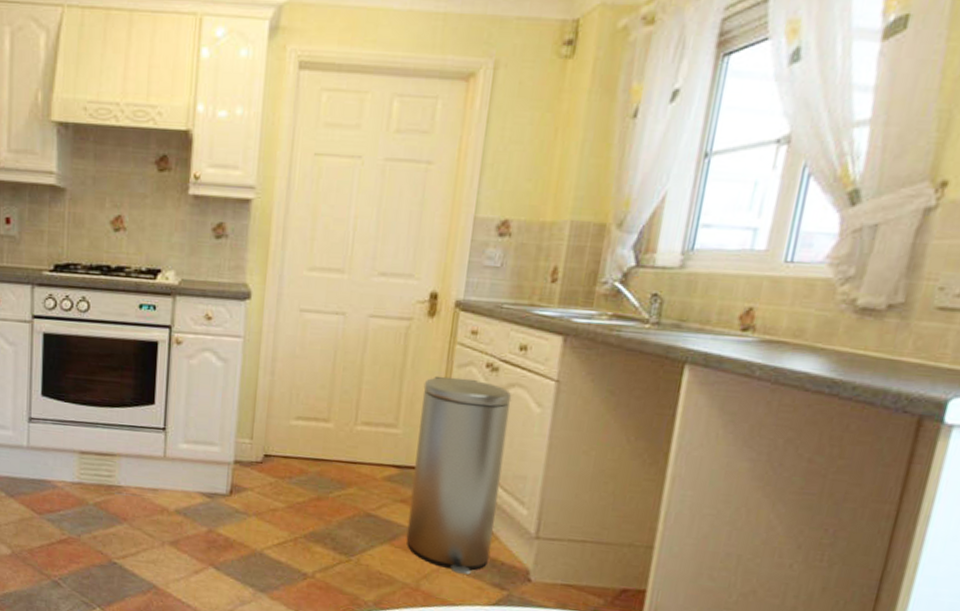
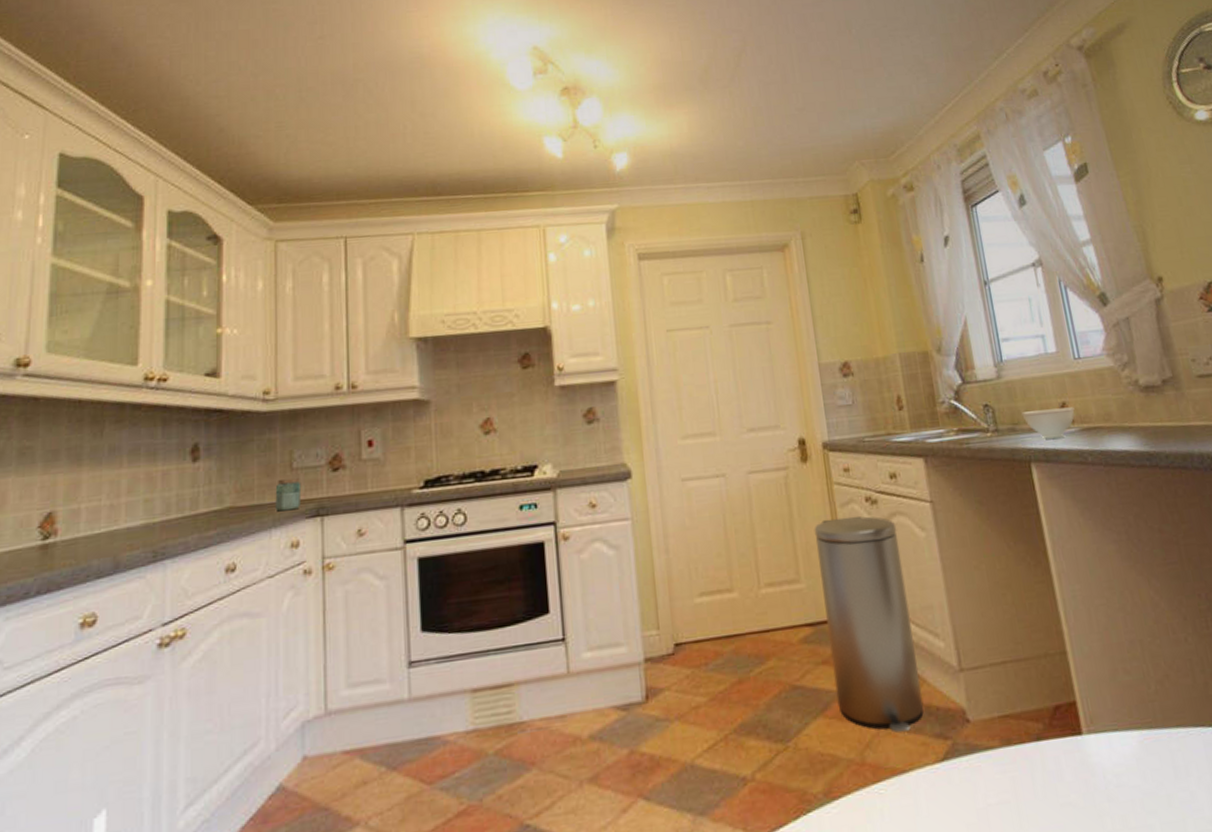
bowl: none [694,310,762,345] -> present [1021,407,1075,439]

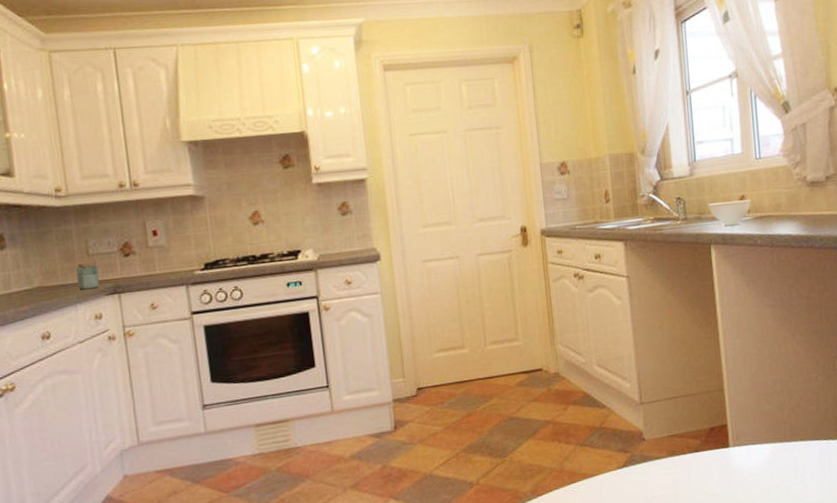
pedal bin: present [814,515,924,734] -> none [531,288,611,450]

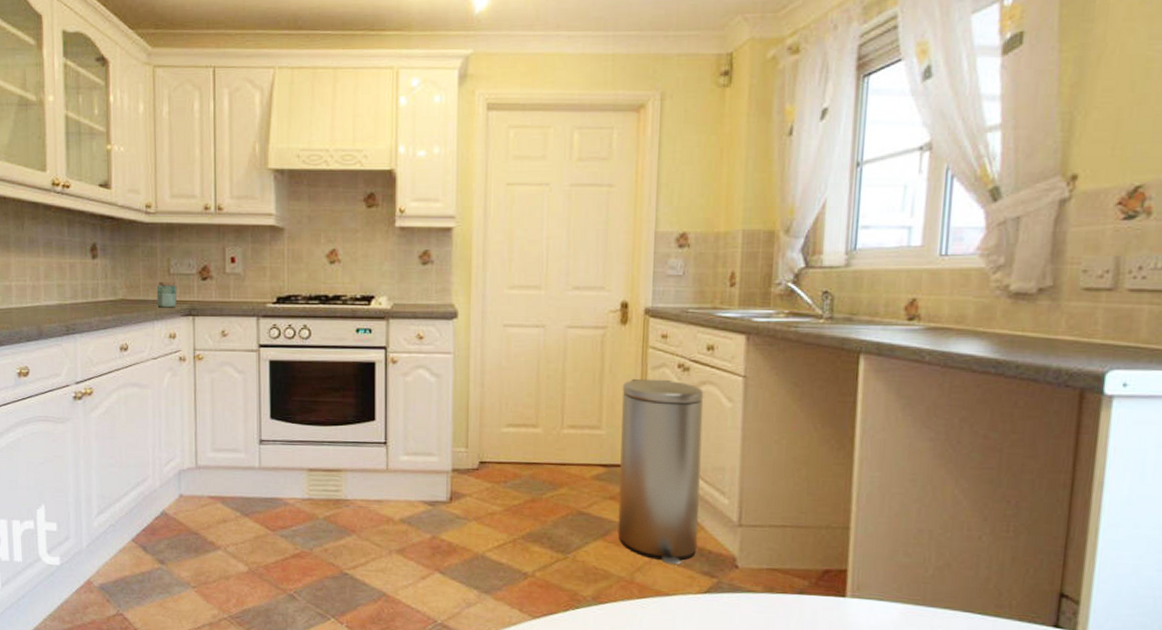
pedal bin: none [531,288,611,450] -> present [617,378,704,566]
bowl: present [707,199,751,226] -> none [863,303,925,333]

